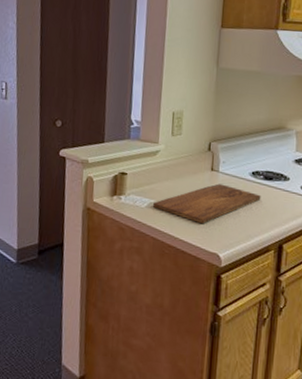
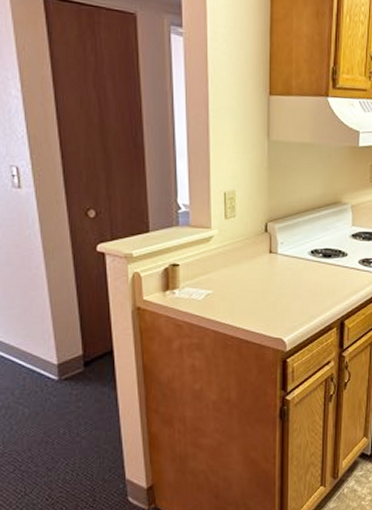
cutting board: present [152,183,261,224] -> none [210,266,321,310]

